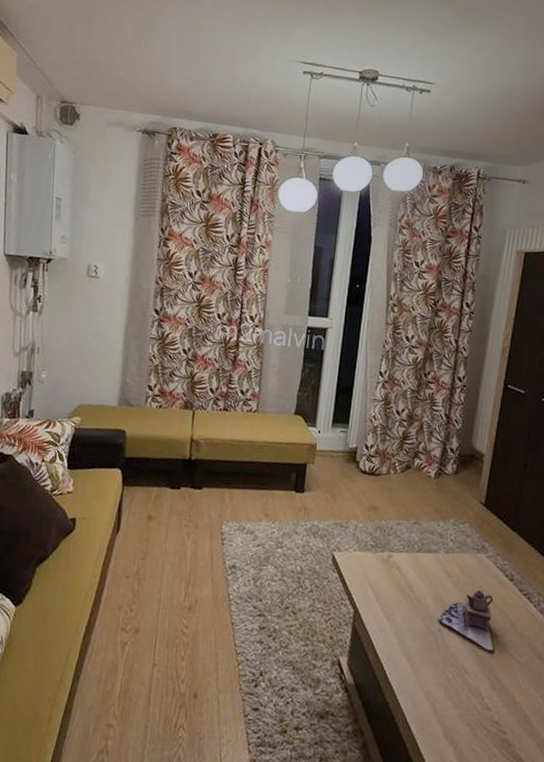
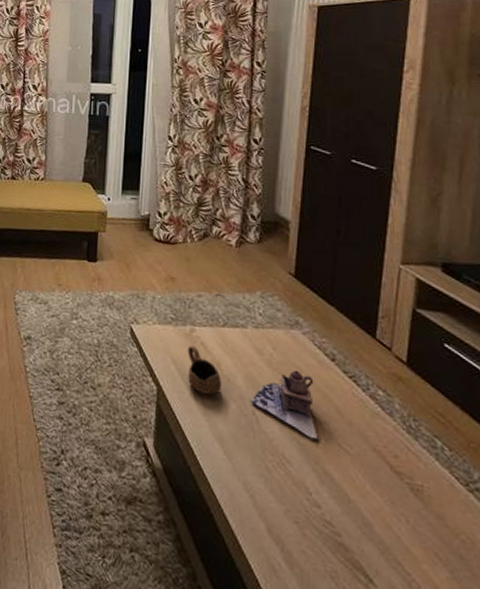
cup: none [383,570,413,615] -> present [187,346,222,395]

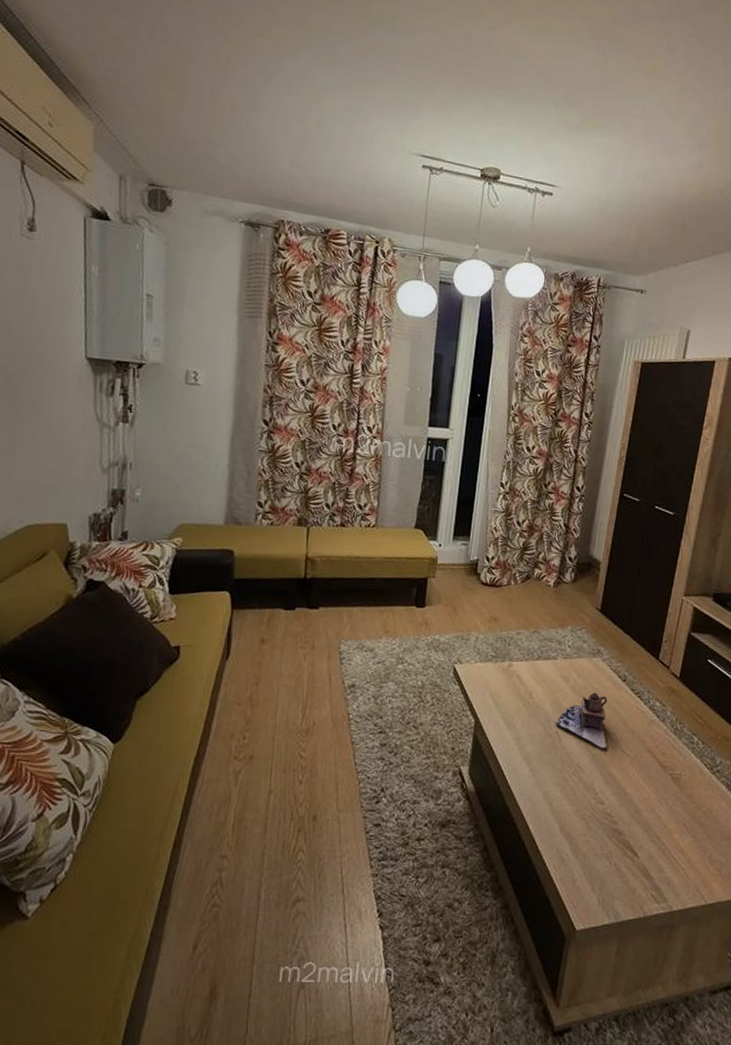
cup: present [187,346,222,395] -> none [503,679,532,721]

